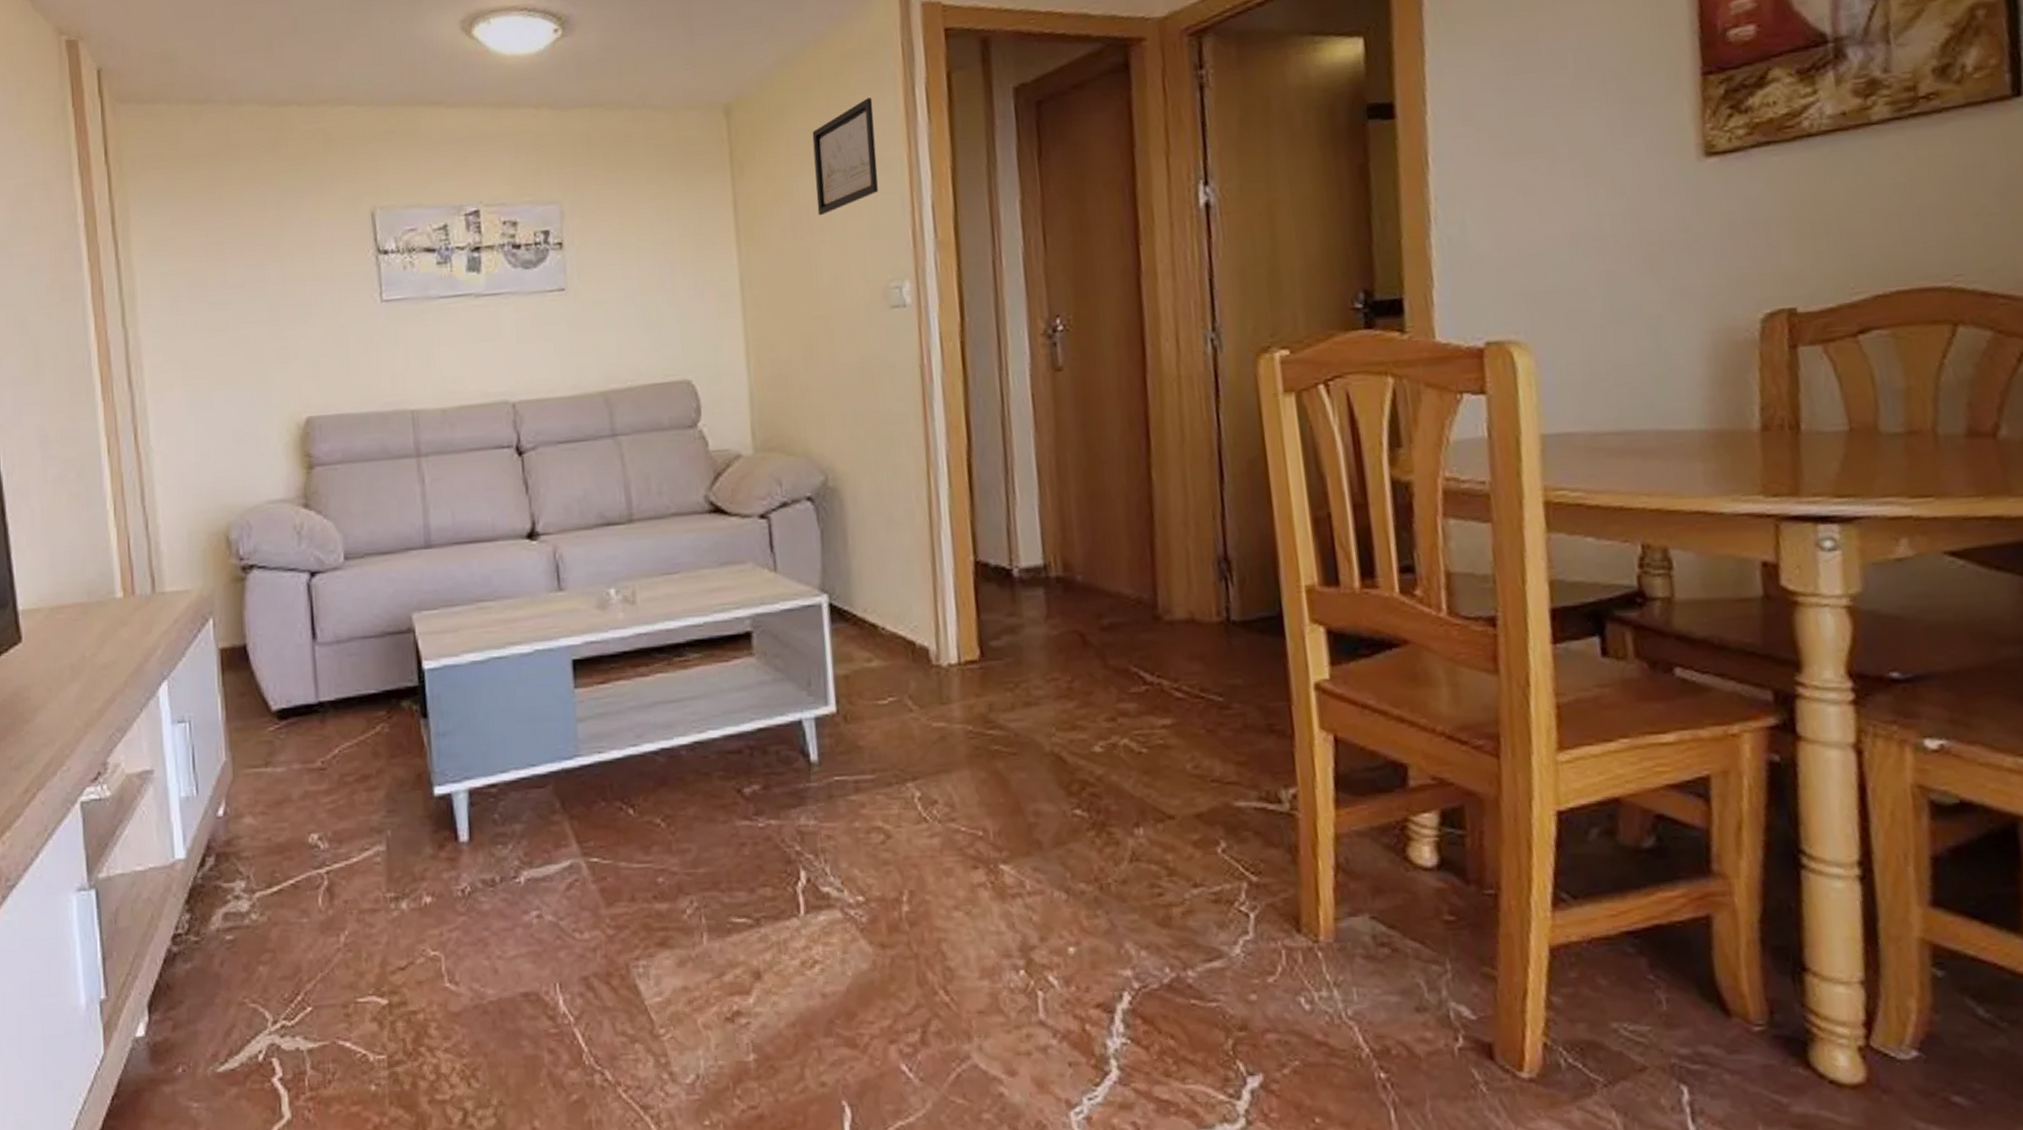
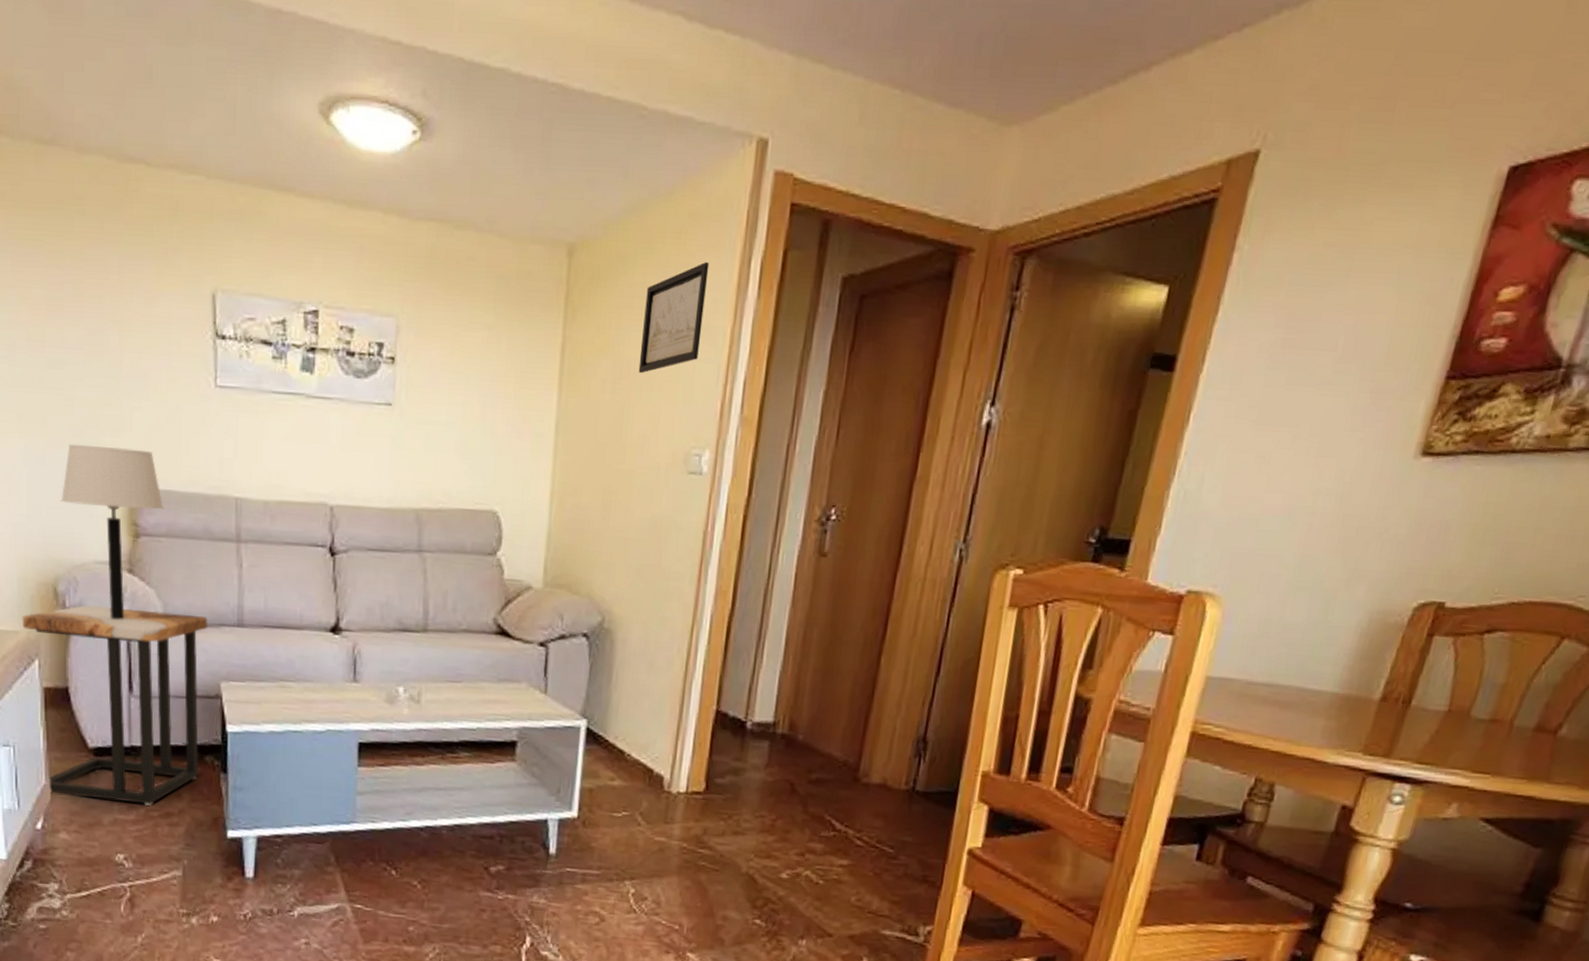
side table: none [193,543,395,771] -> present [22,604,208,806]
table lamp: none [229,376,337,561] -> present [61,443,164,620]

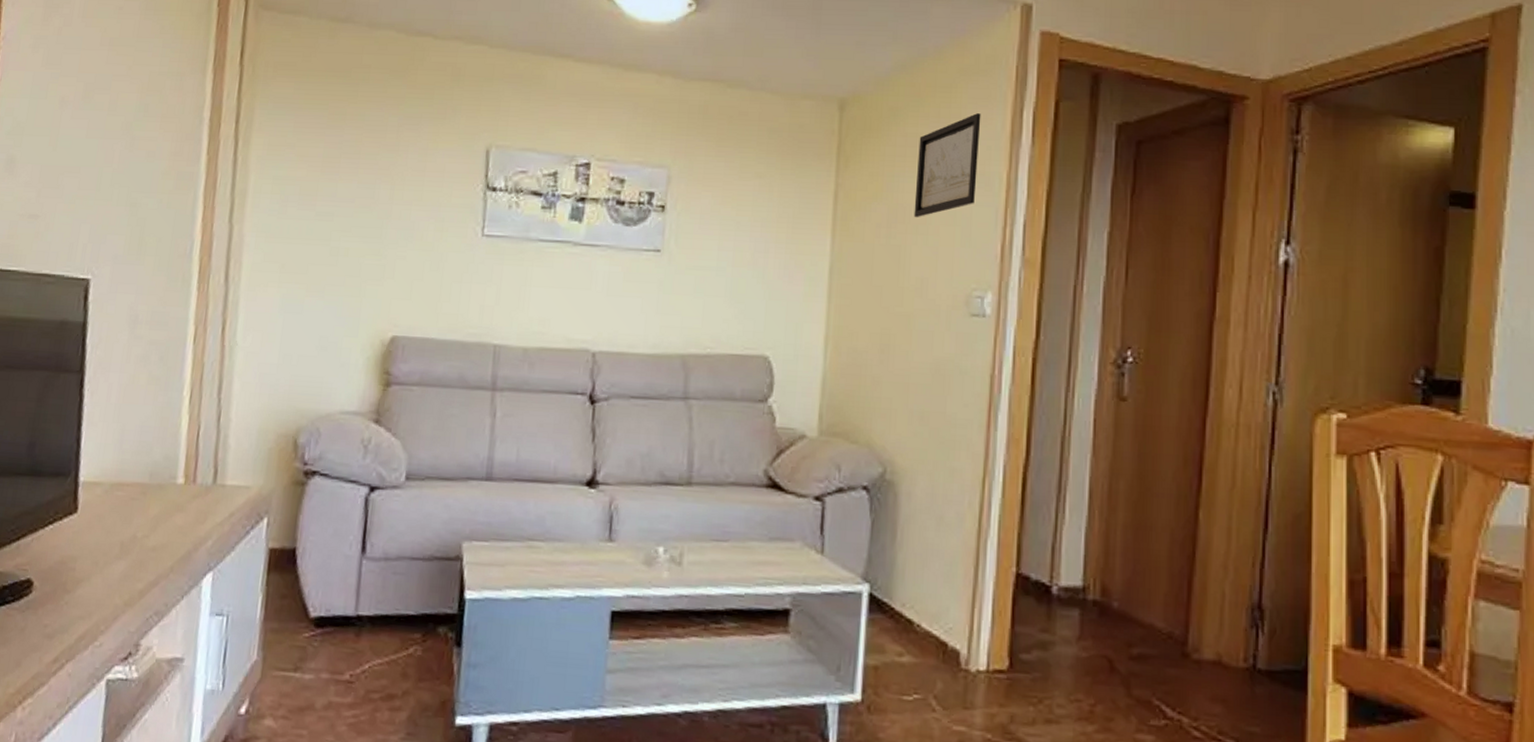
side table: present [22,604,208,806] -> none [255,457,455,686]
table lamp: present [61,443,164,620] -> none [313,292,419,474]

